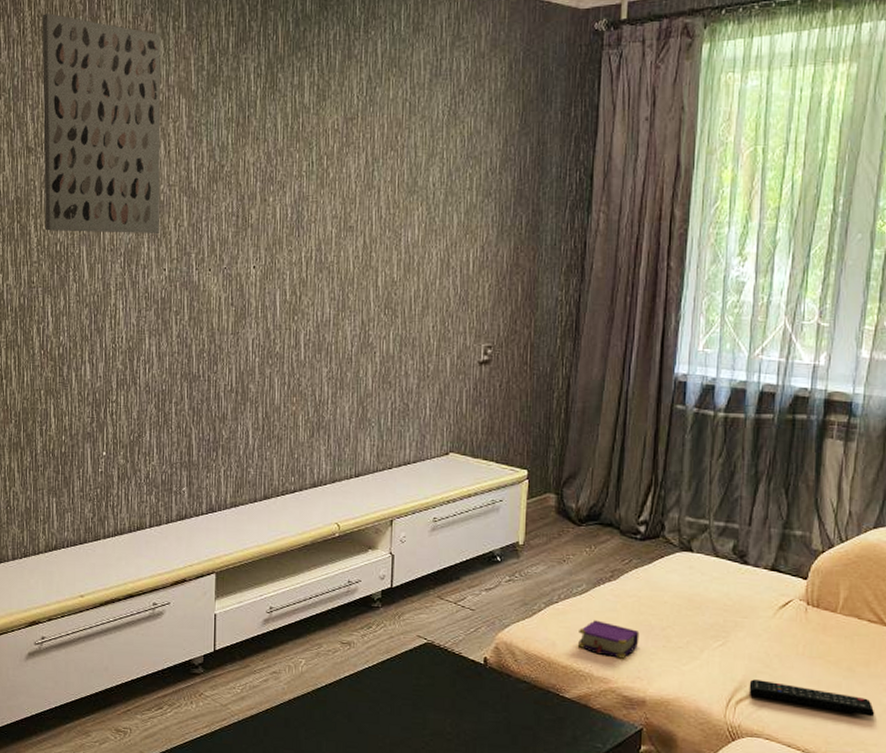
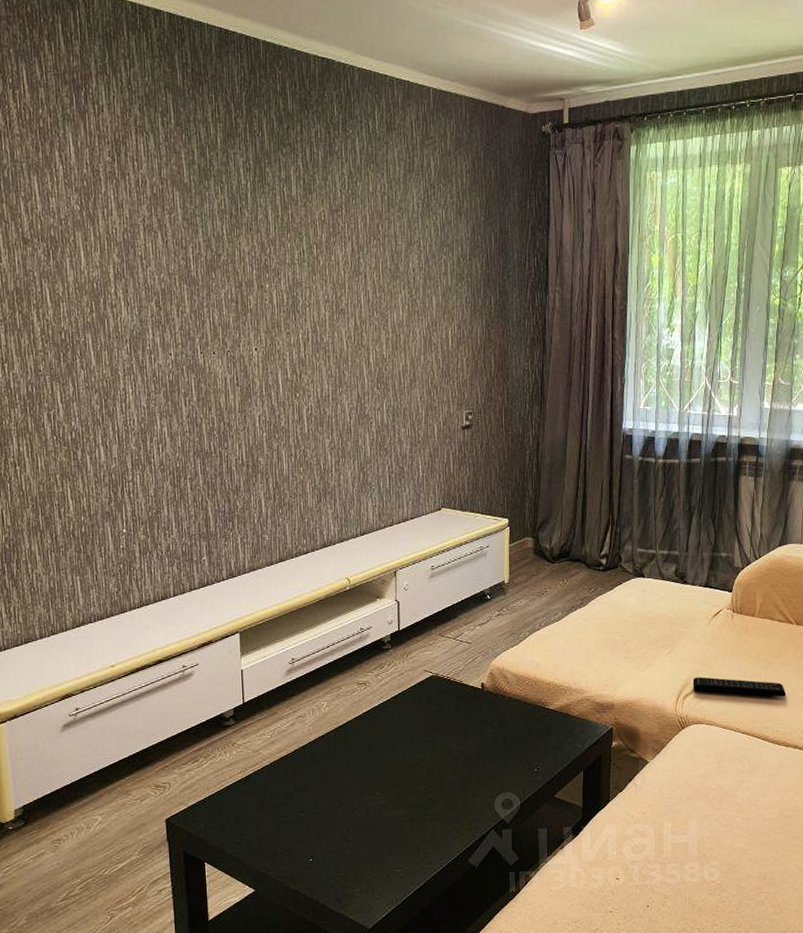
wall art: present [42,13,161,233] -> none [28,106,164,321]
book: present [577,620,640,659] -> none [557,641,606,672]

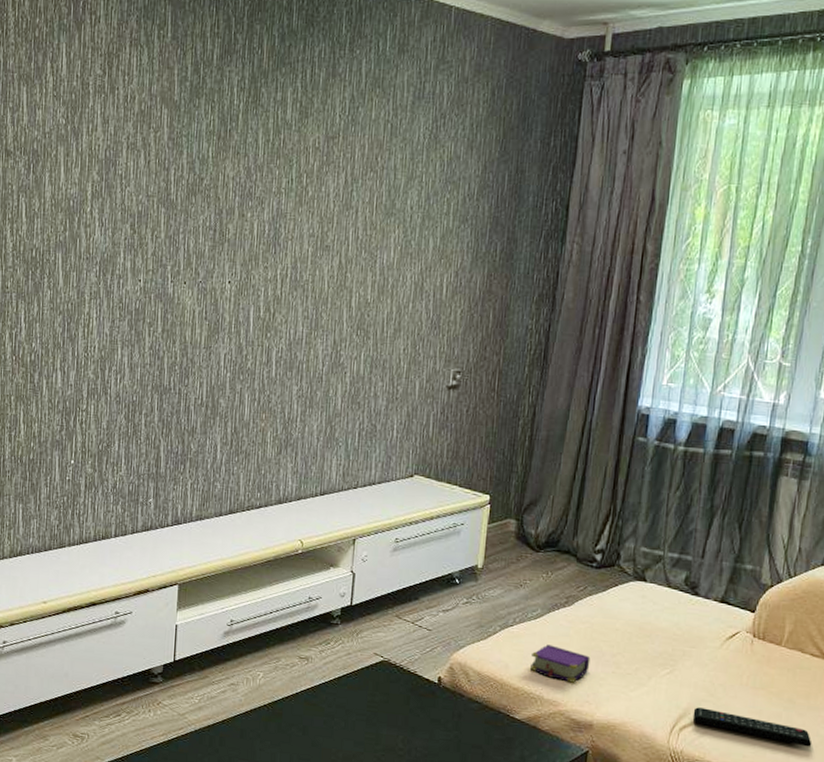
book: none [557,641,606,672] -> present [529,644,591,683]

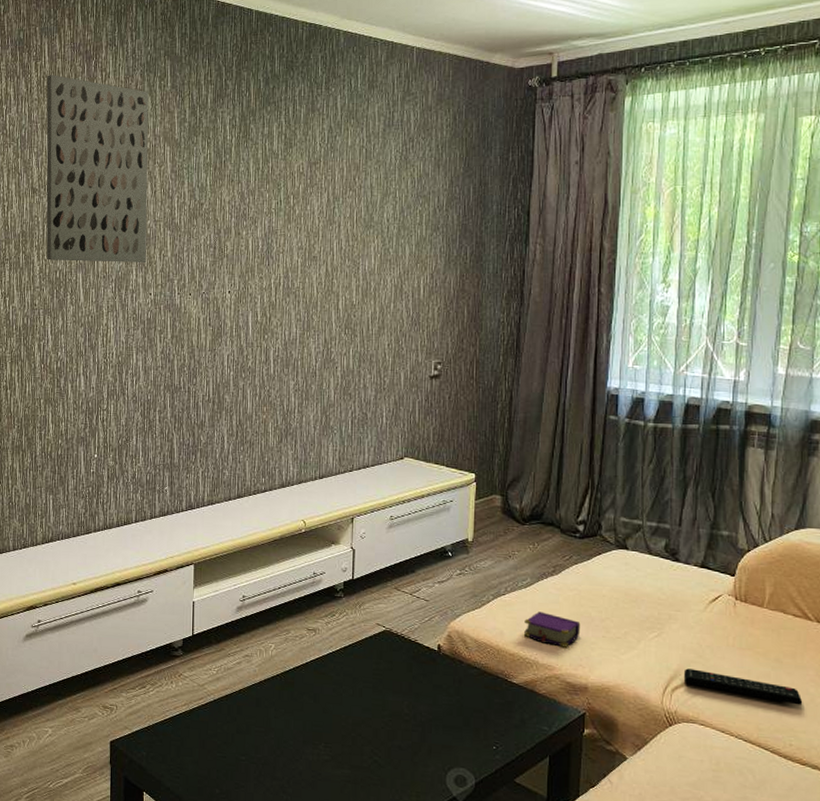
wall art: none [21,15,145,244] -> present [46,75,149,262]

